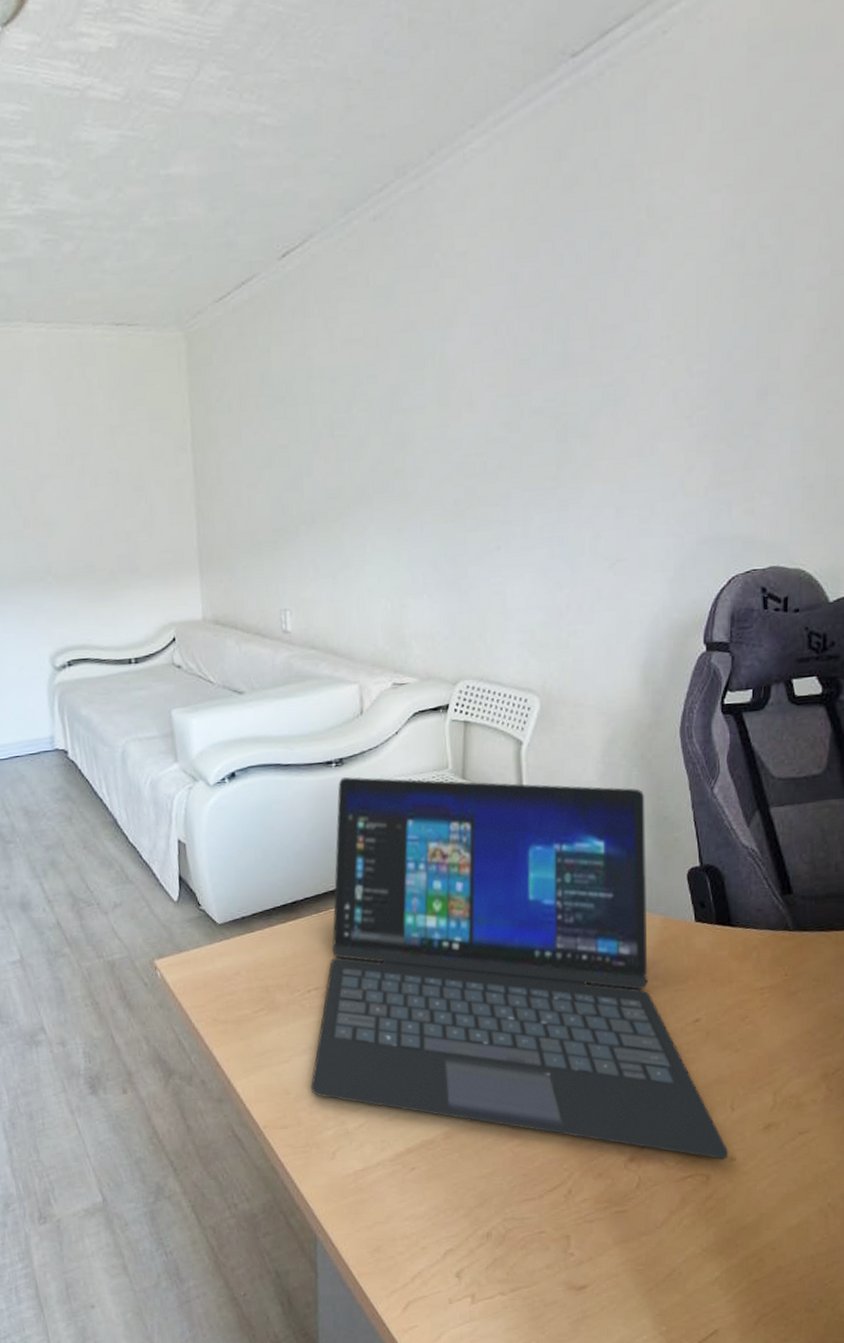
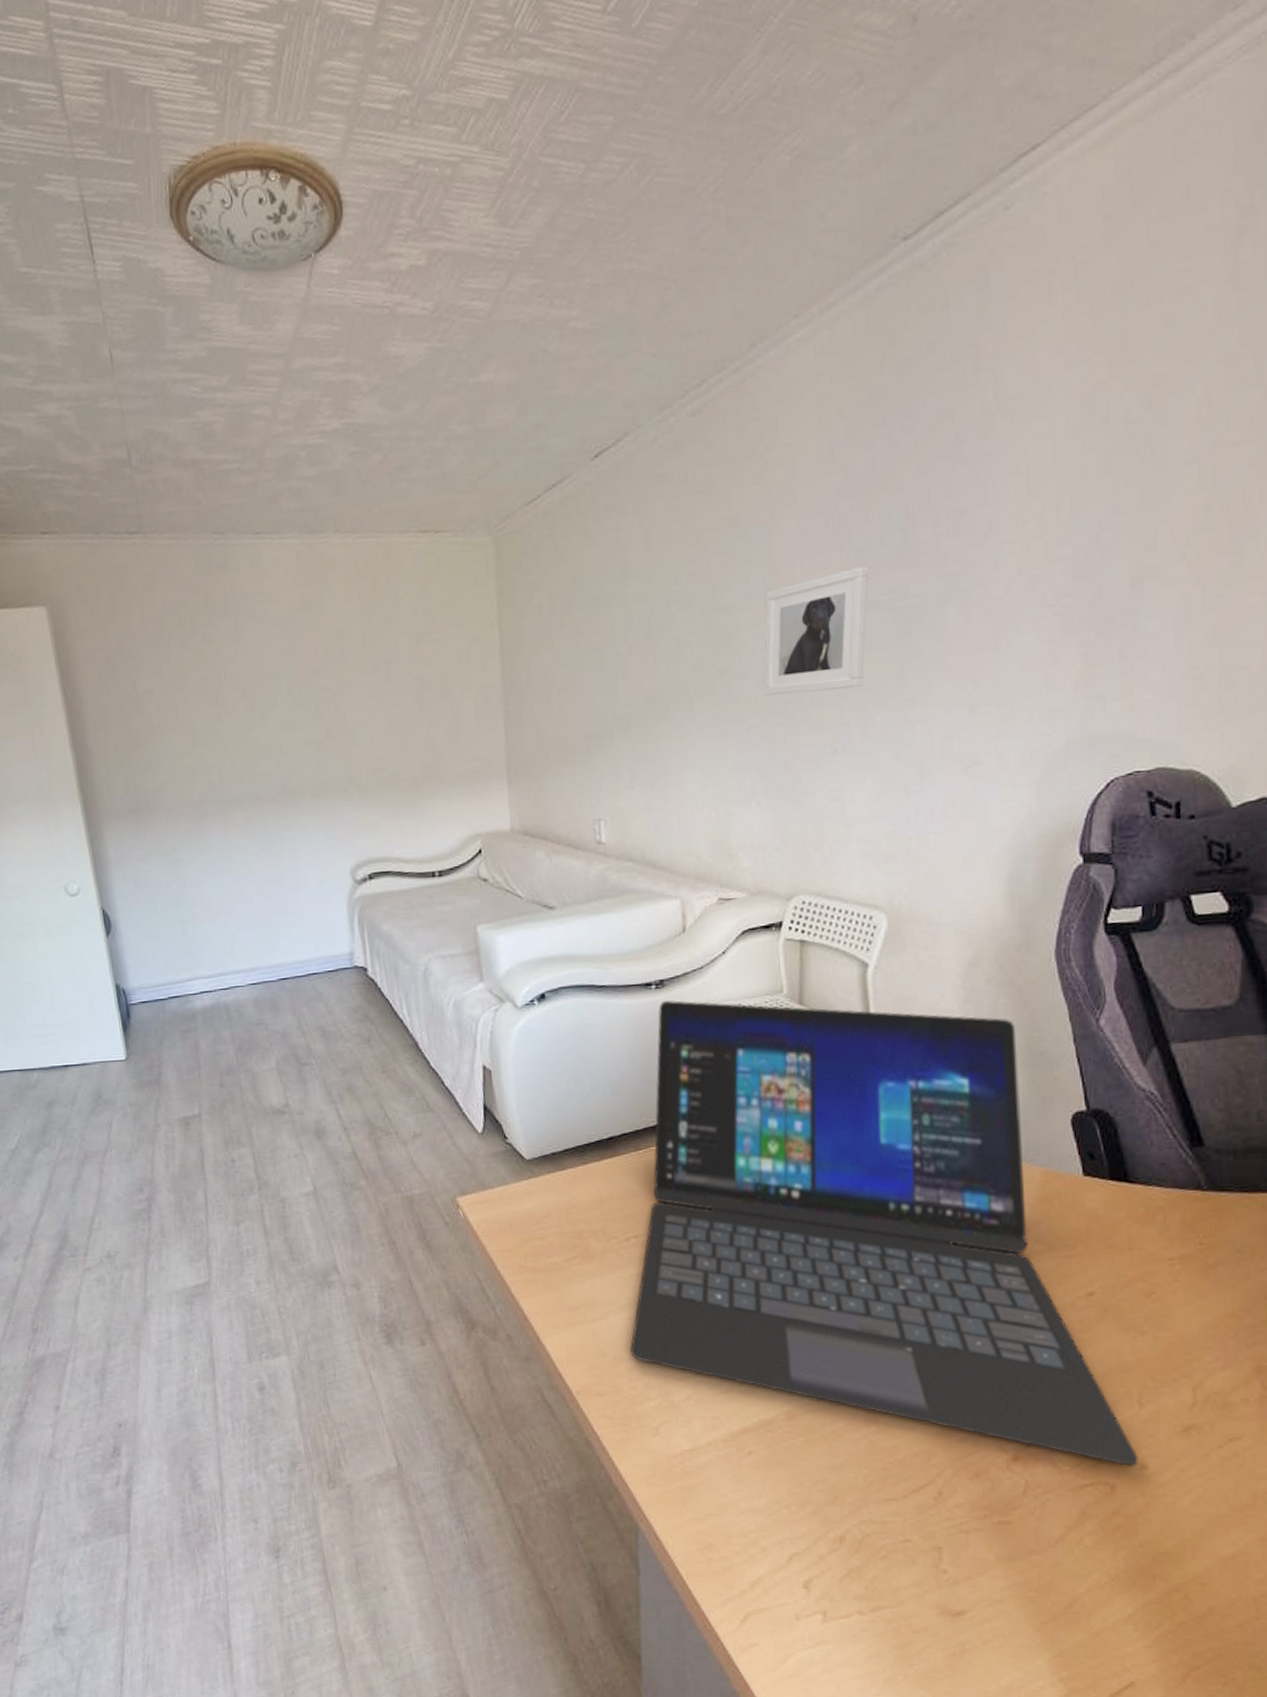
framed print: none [436,374,532,495] -> present [763,566,869,696]

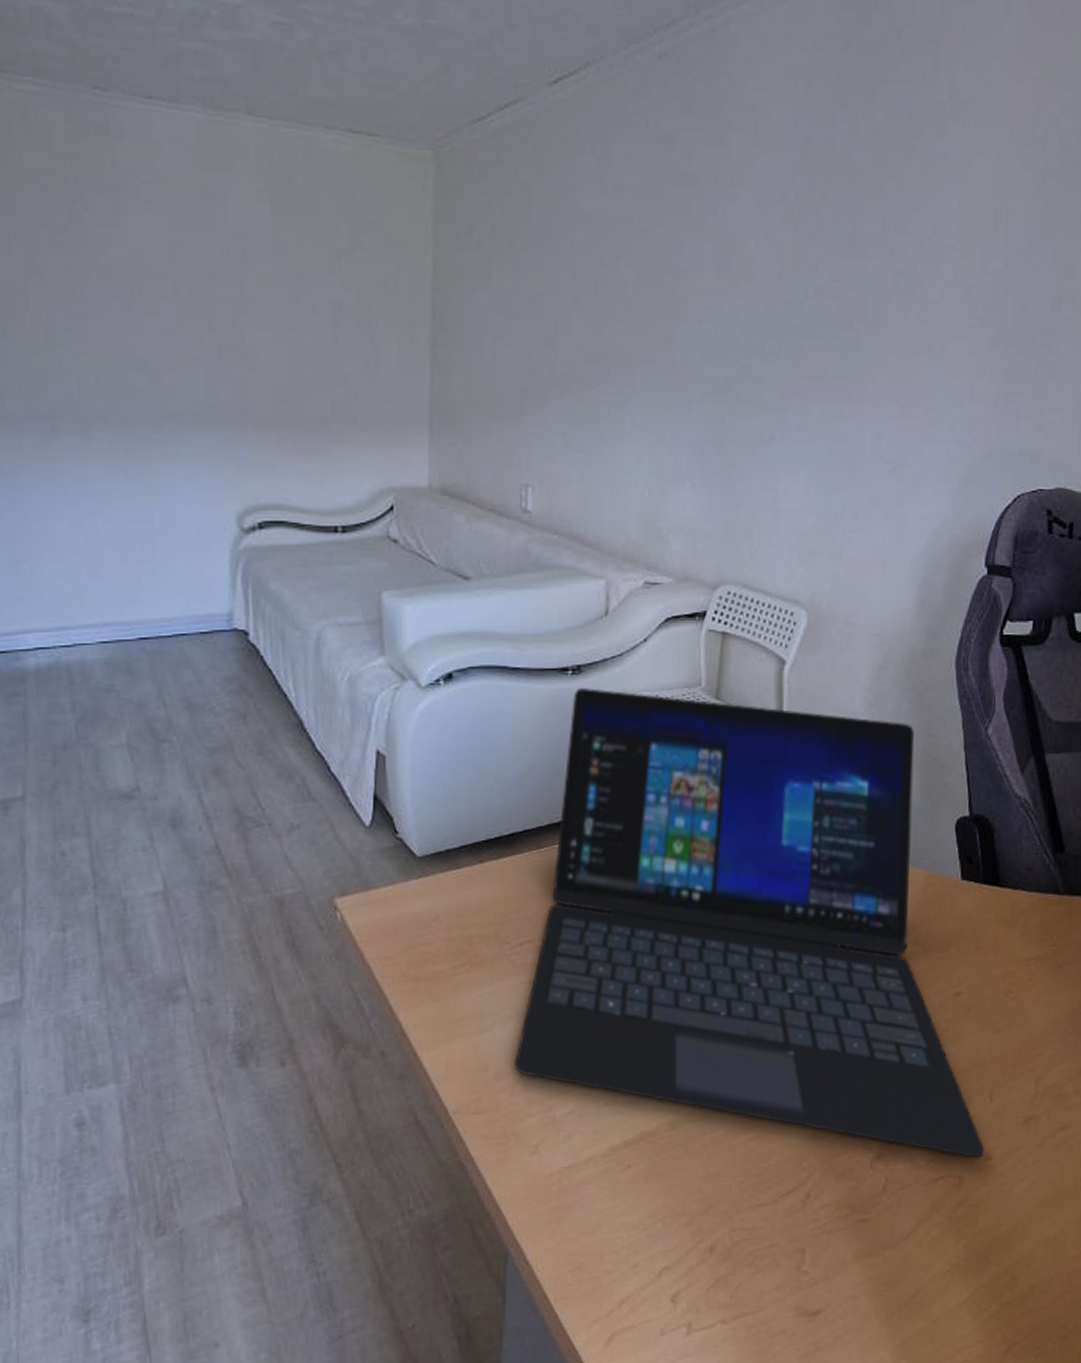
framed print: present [763,566,869,696] -> none [707,249,820,375]

